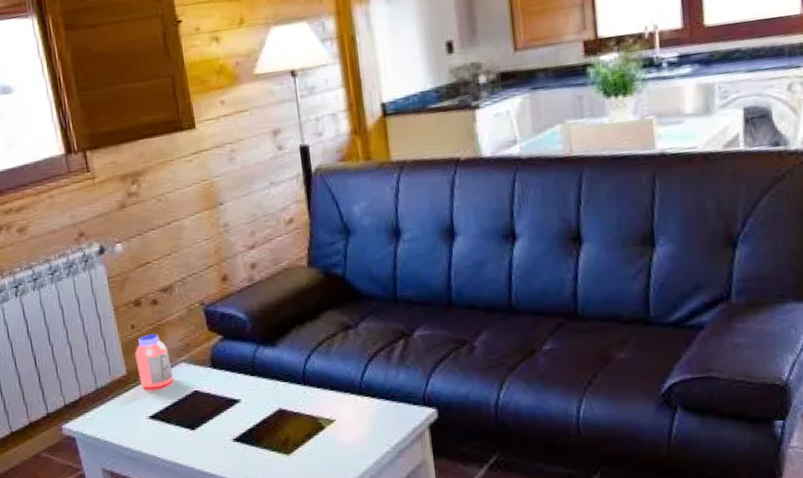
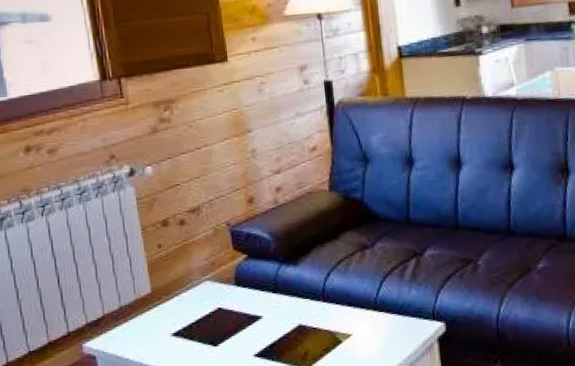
jar: present [134,333,173,389] -> none [160,253,197,307]

